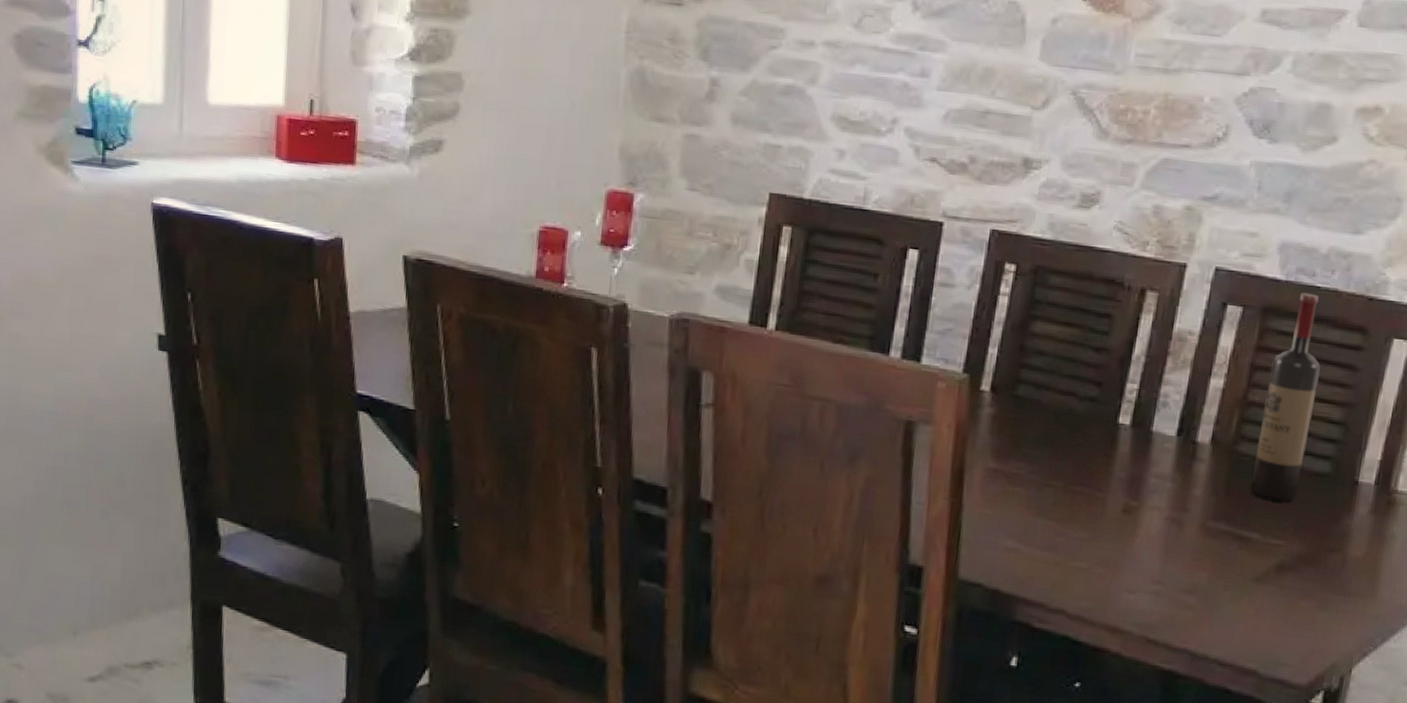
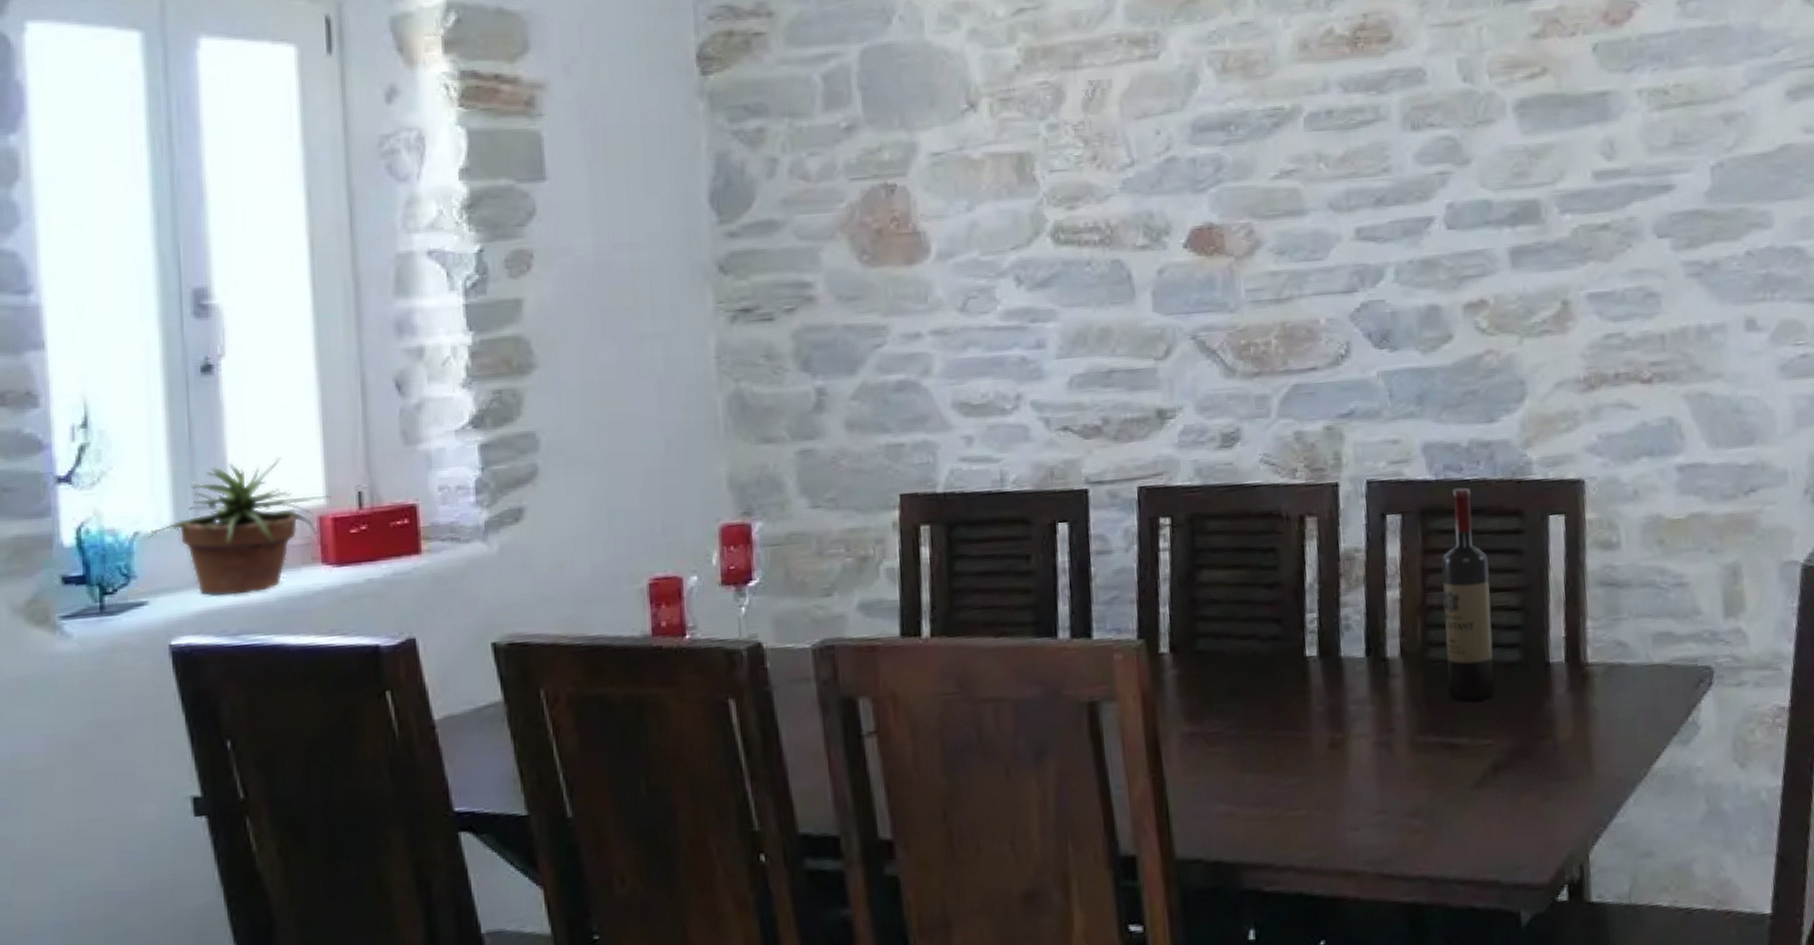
potted plant: none [144,54,289,171] -> present [149,458,332,595]

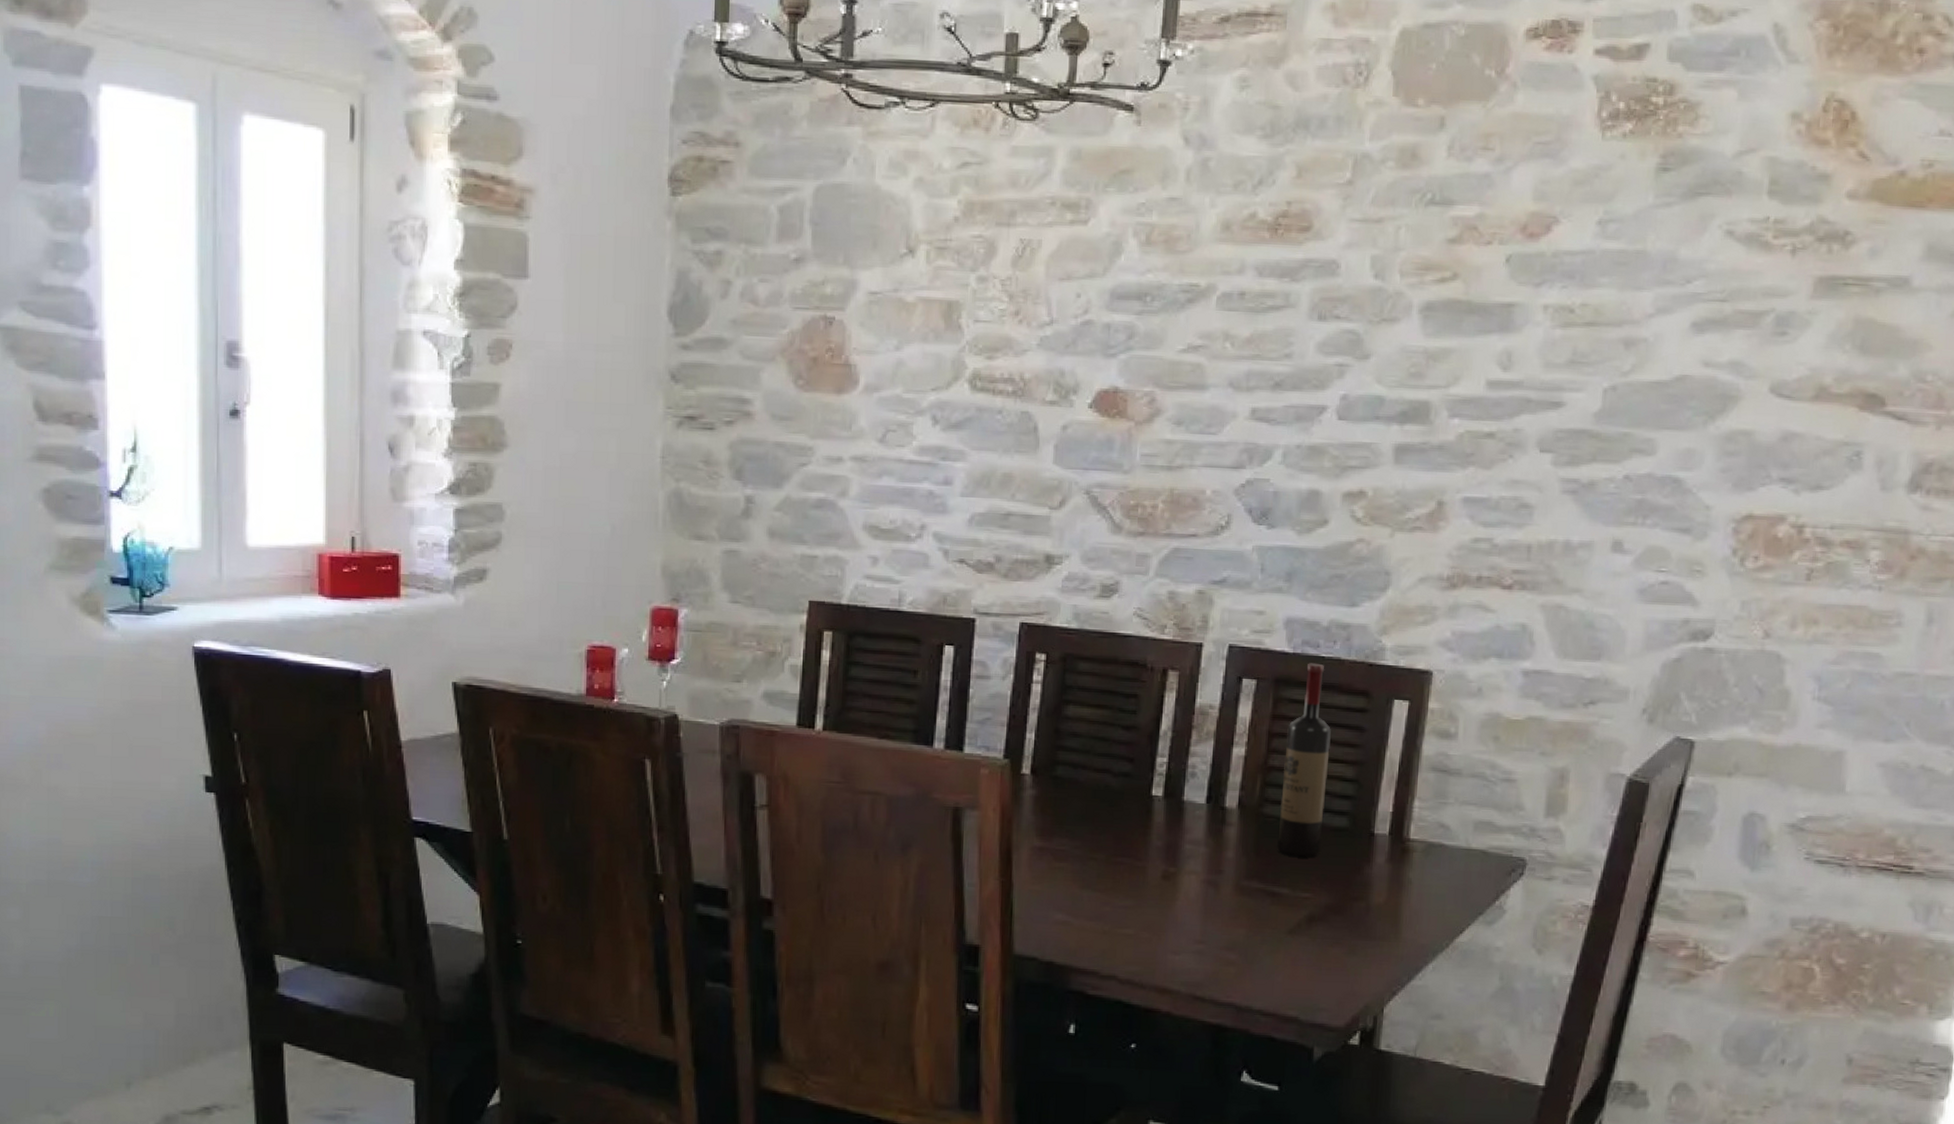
potted plant: present [149,458,332,595] -> none [181,498,330,612]

